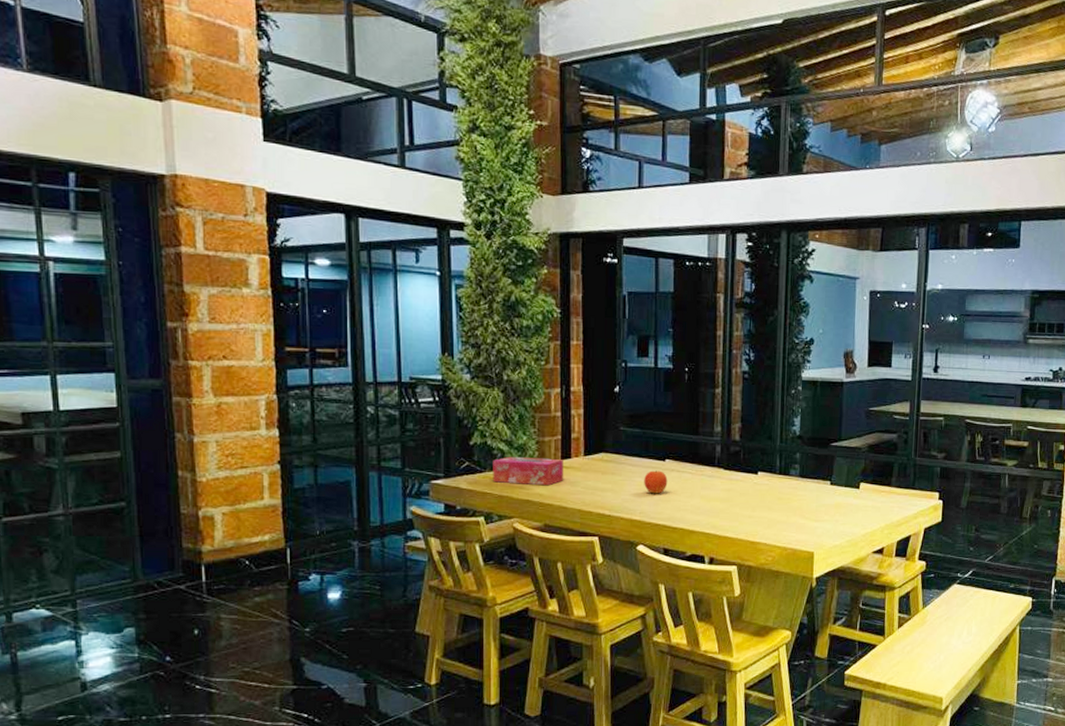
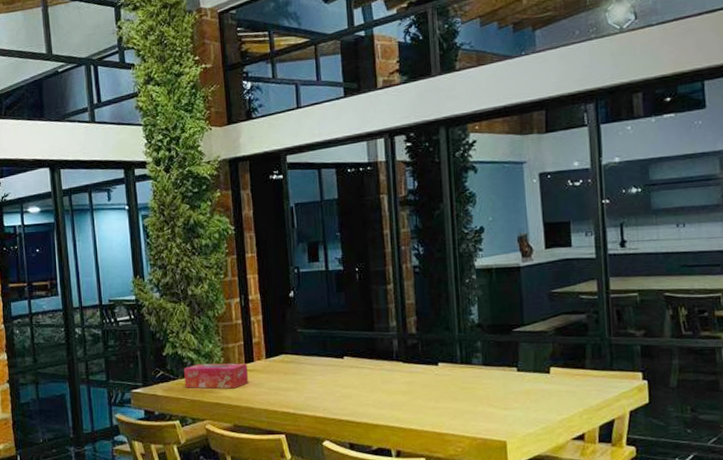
fruit: present [644,470,668,494] -> none [324,368,348,391]

